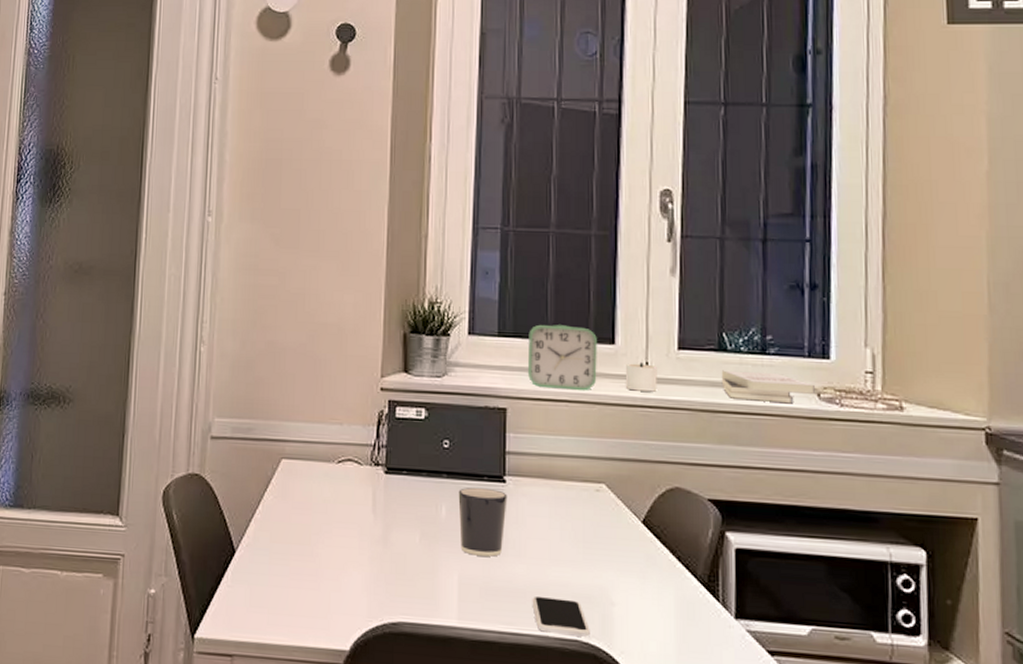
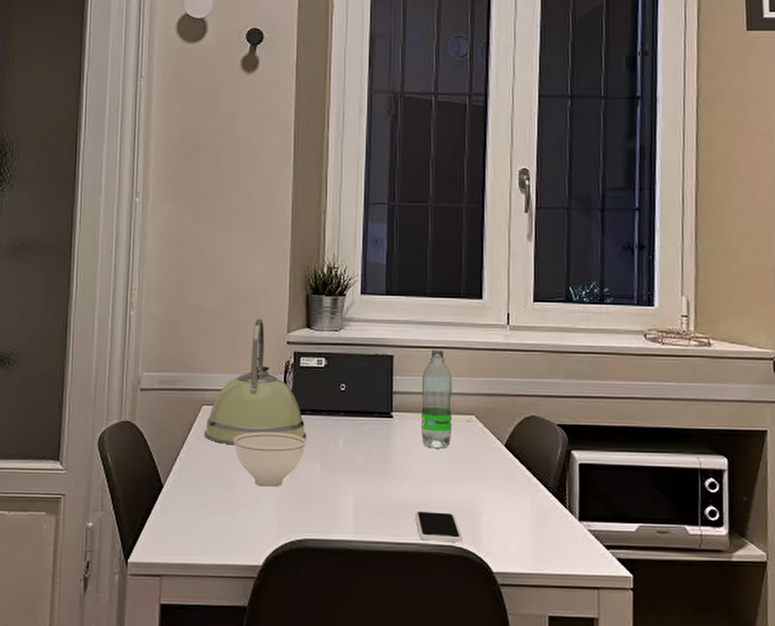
kettle: none [283,360,403,507] -> present [204,319,307,445]
bowl: none [316,492,403,558] -> present [233,432,307,487]
mug: present [458,487,507,557] -> none [353,422,394,480]
alarm clock: present [527,324,597,391] -> none [410,284,468,339]
bottle: none [539,403,578,523] -> present [420,350,452,449]
candle: present [625,362,657,392] -> none [490,313,517,338]
books: present [721,370,816,404] -> none [568,318,643,344]

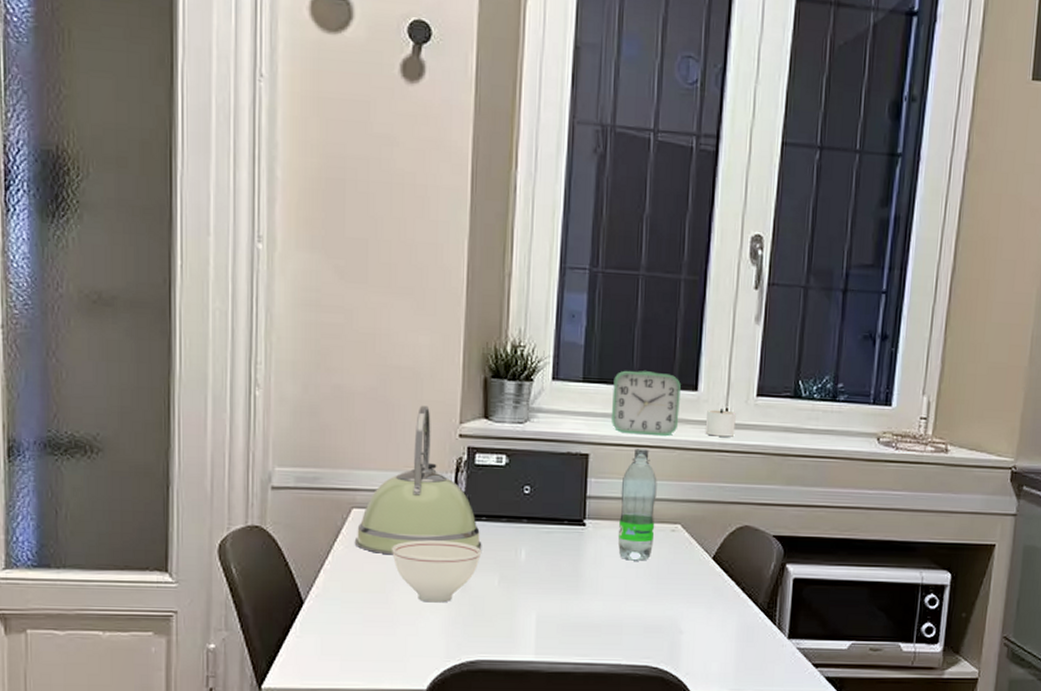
alarm clock: none [410,284,468,339] -> present [611,370,681,437]
smartphone: present [415,511,462,543] -> none [607,629,659,663]
candle: none [490,313,517,338] -> present [705,408,736,437]

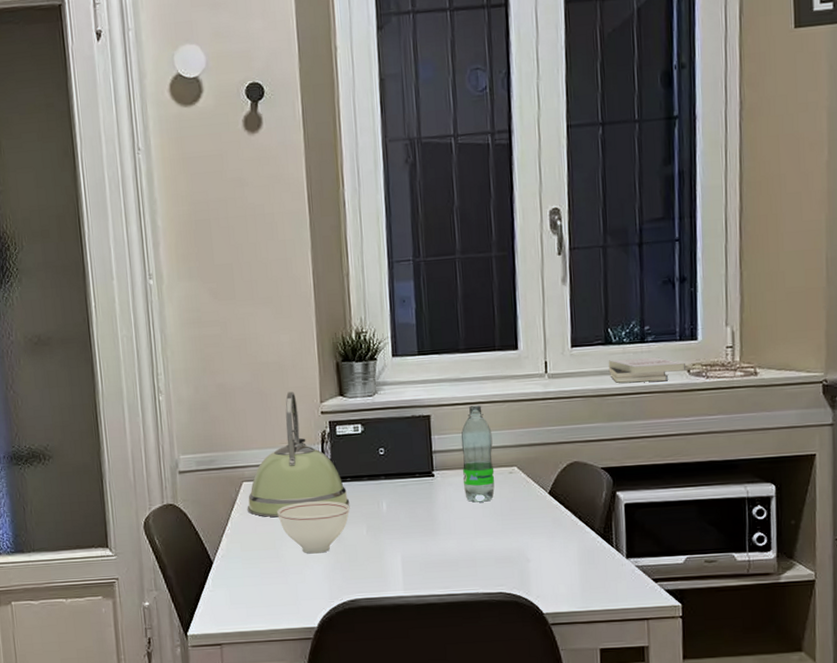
alarm clock: present [611,370,681,437] -> none [444,338,505,394]
candle: present [705,408,736,437] -> none [528,362,556,387]
books: none [794,416,877,448] -> present [608,357,686,383]

